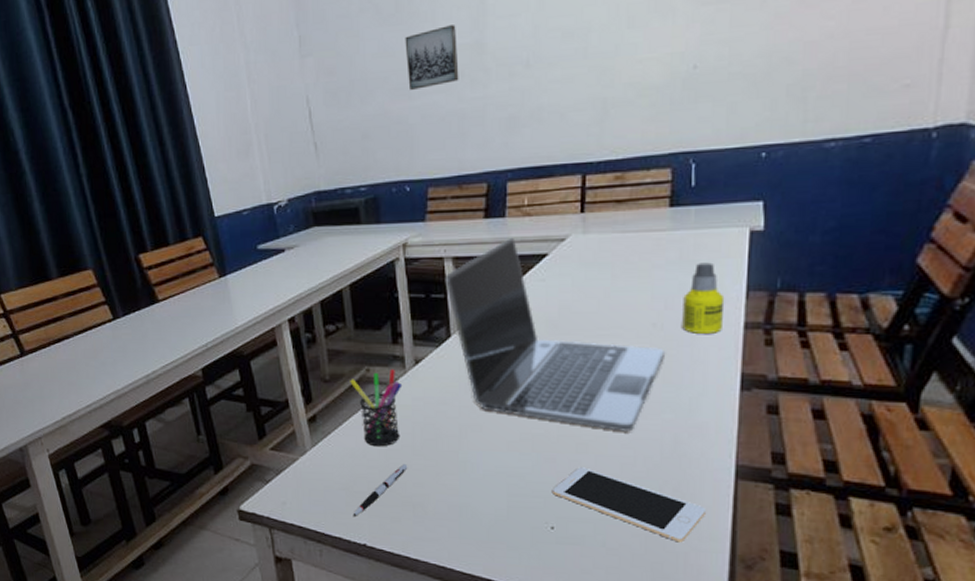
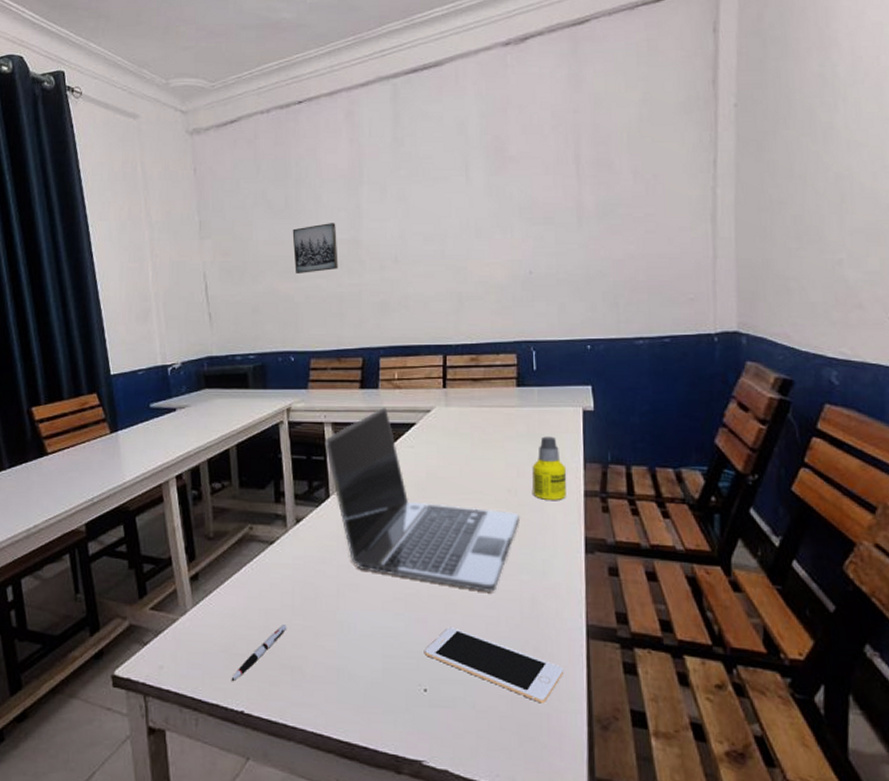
pen holder: present [350,369,403,447] -> none [233,528,284,607]

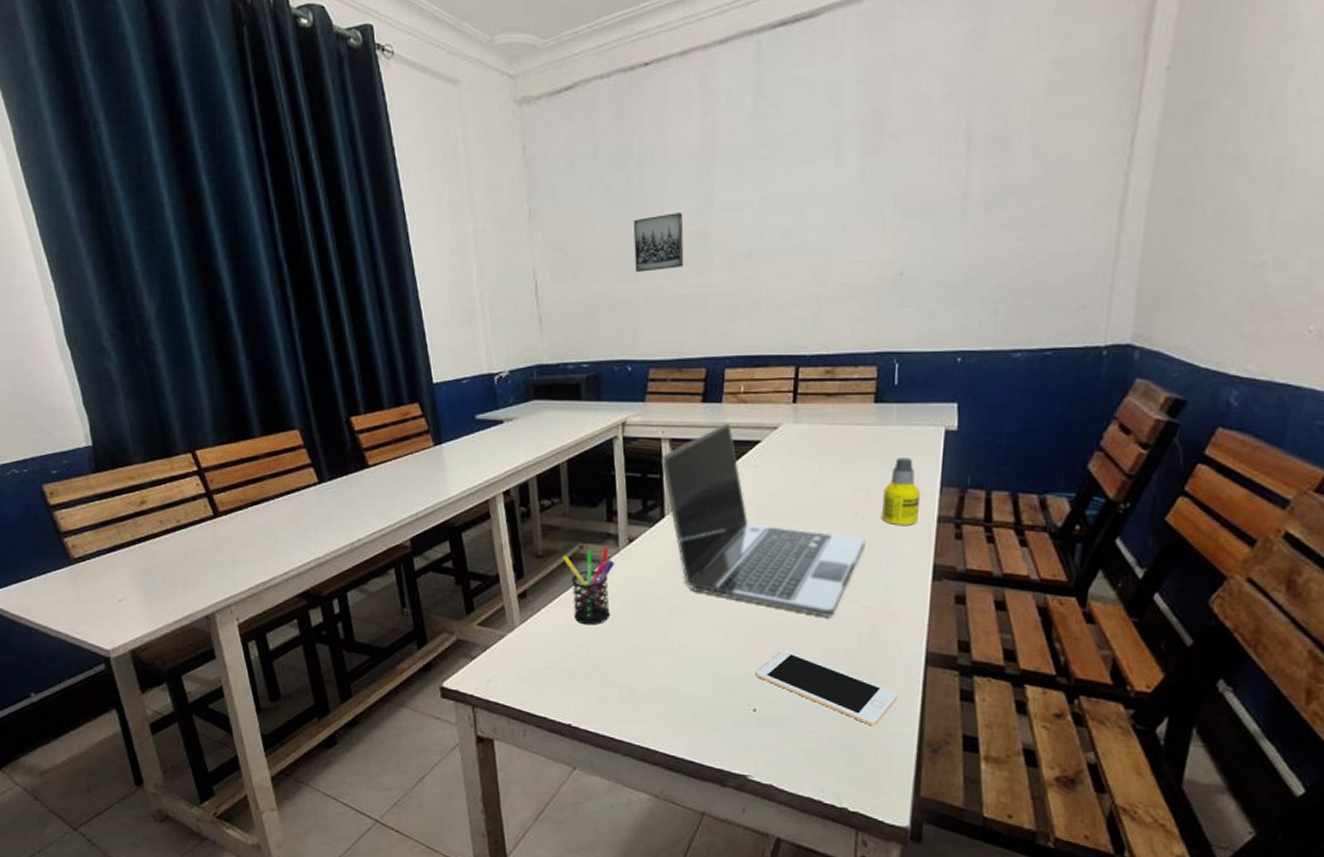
pen: present [231,624,287,681] -> none [559,643,617,696]
pen holder: none [233,528,284,607] -> present [563,547,615,625]

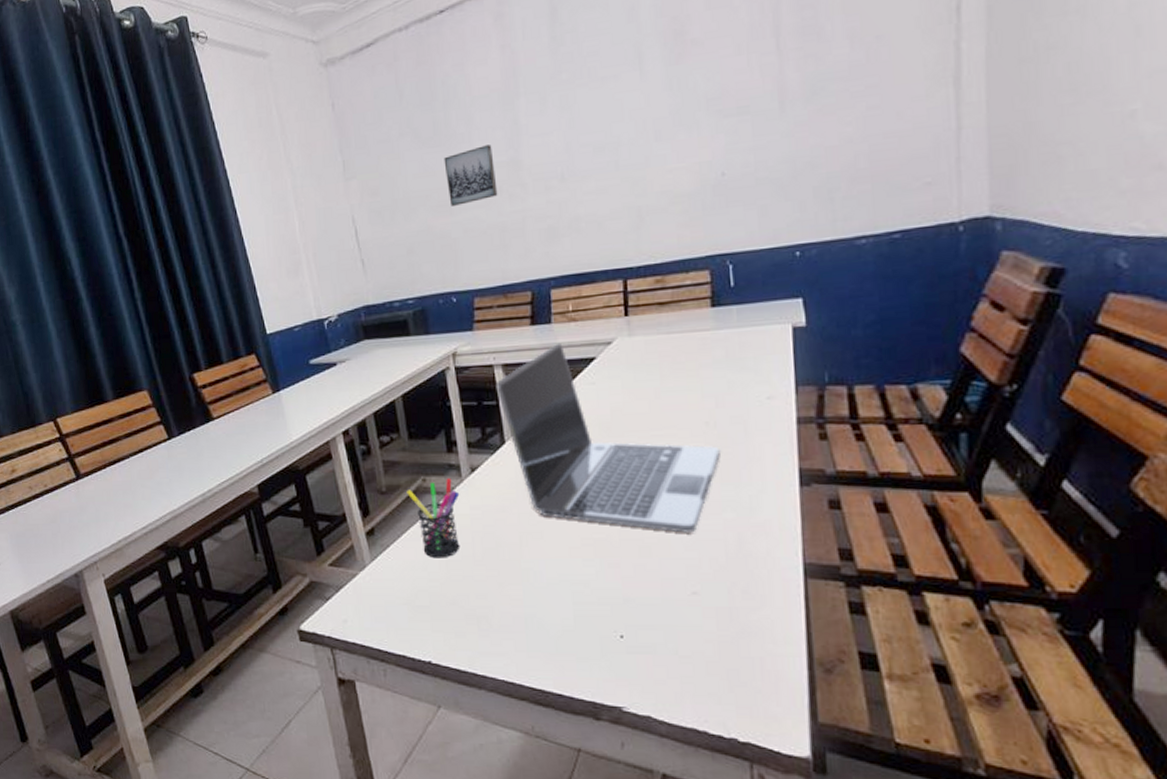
cell phone: present [756,650,897,726] -> none [619,571,778,647]
bottle: present [882,457,921,525] -> none [733,359,776,431]

